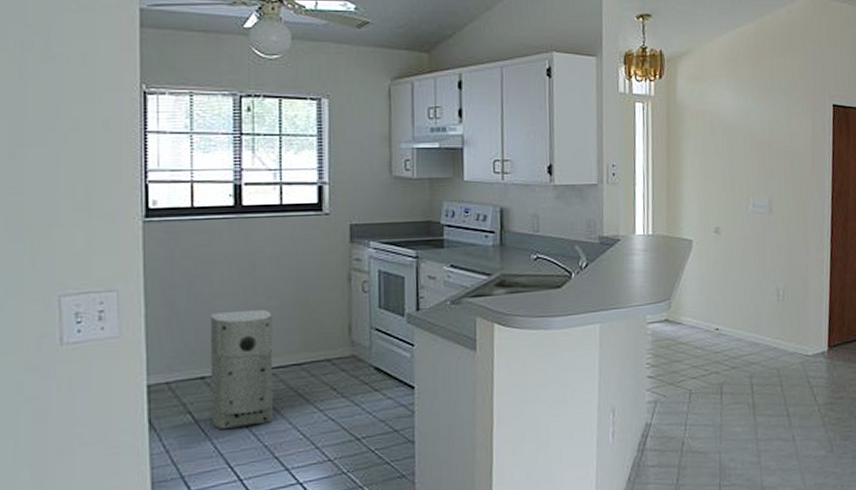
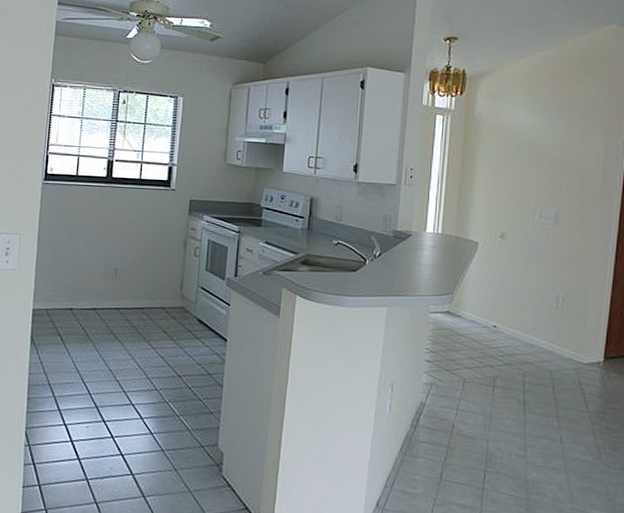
air purifier: present [210,309,273,430] -> none [73,260,126,352]

